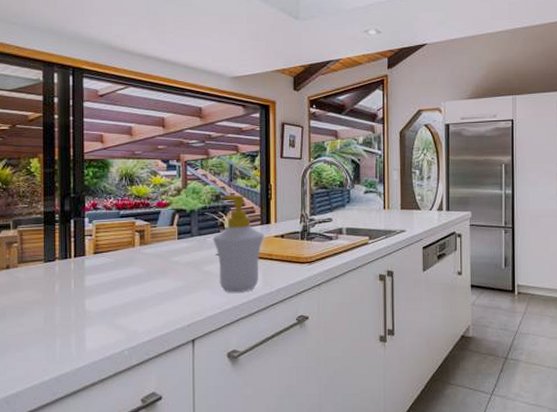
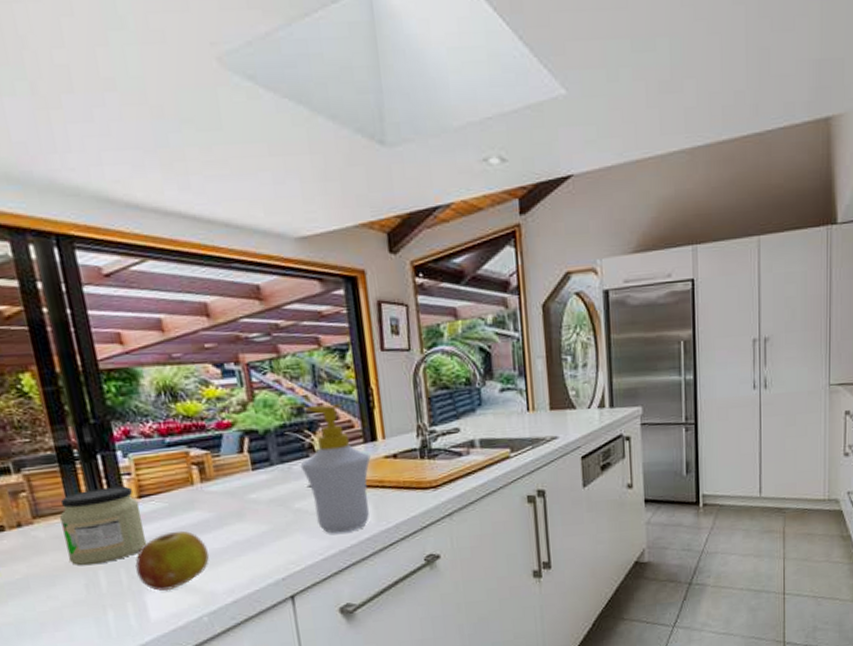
jar: none [36,244,94,302] -> present [59,486,147,566]
fruit: none [83,281,137,328] -> present [135,530,210,591]

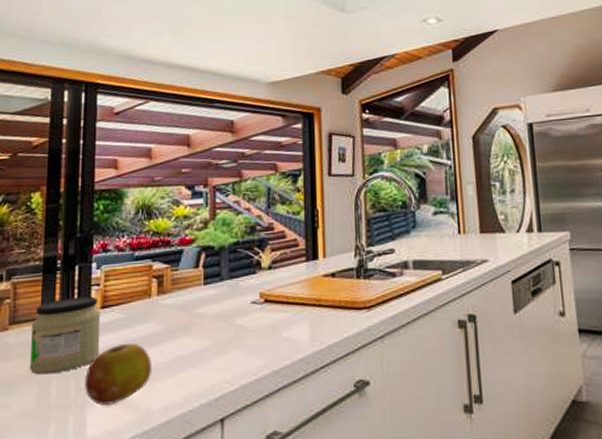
soap bottle: present [300,403,371,534] -> none [246,223,311,353]

